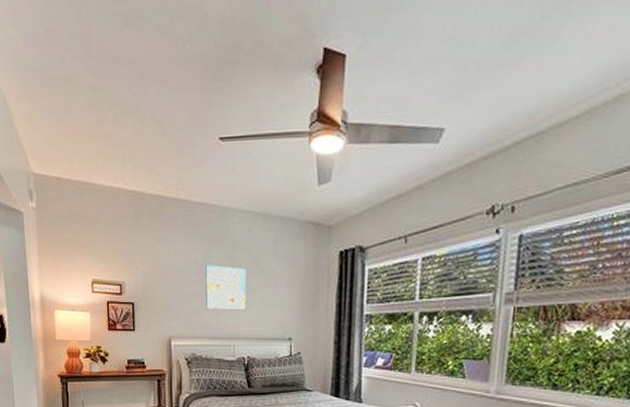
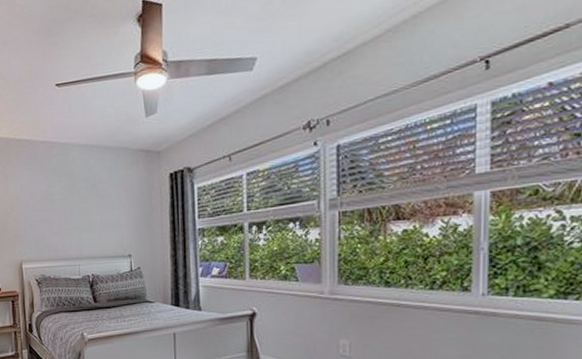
wall art: present [205,265,246,311] -> none [49,194,88,234]

